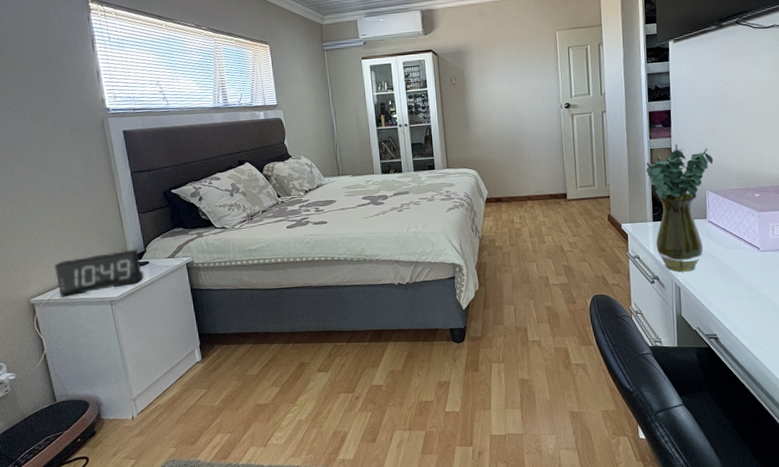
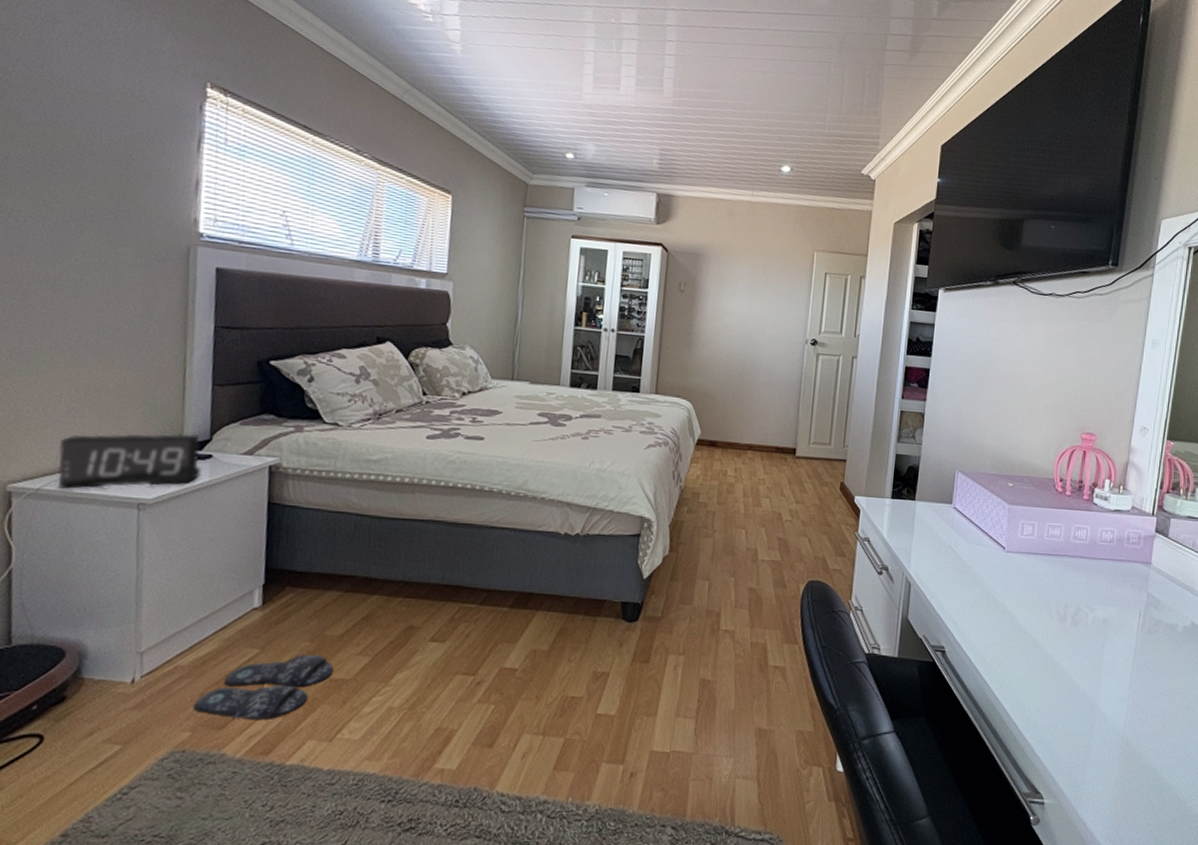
slippers: none [173,389,257,437] -> present [193,654,334,721]
vase: present [646,143,714,272] -> none [890,409,969,566]

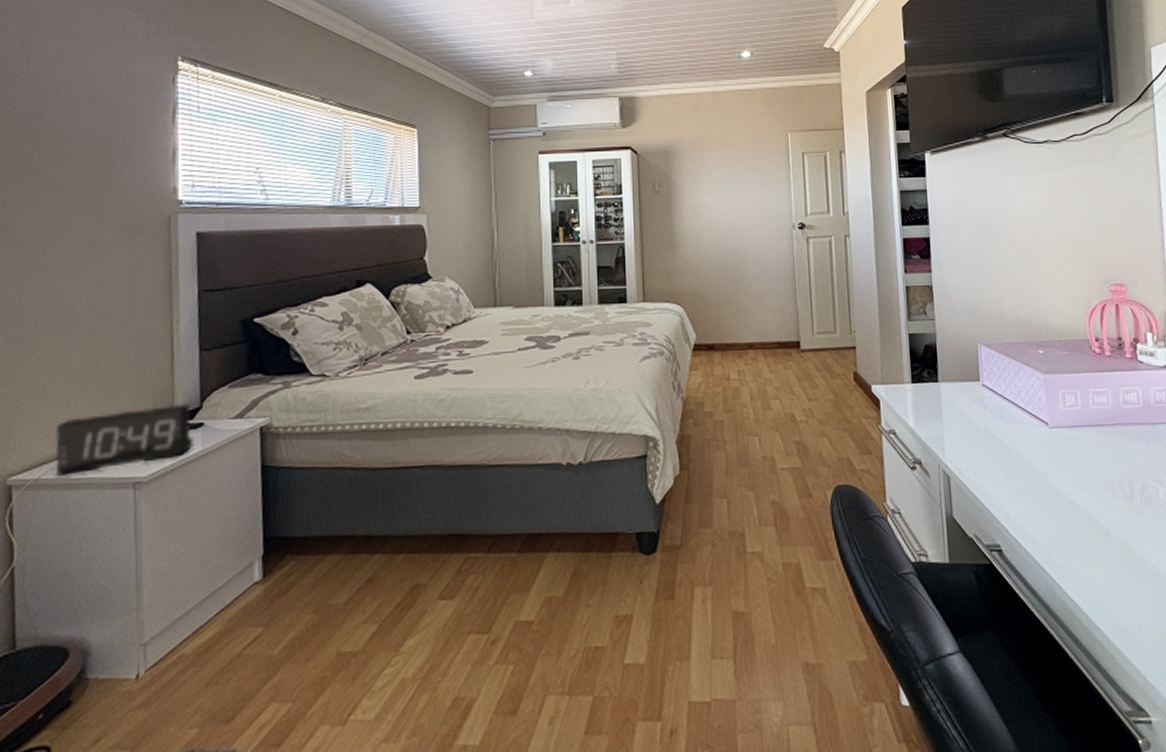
slippers: present [193,654,334,721] -> none [199,627,341,709]

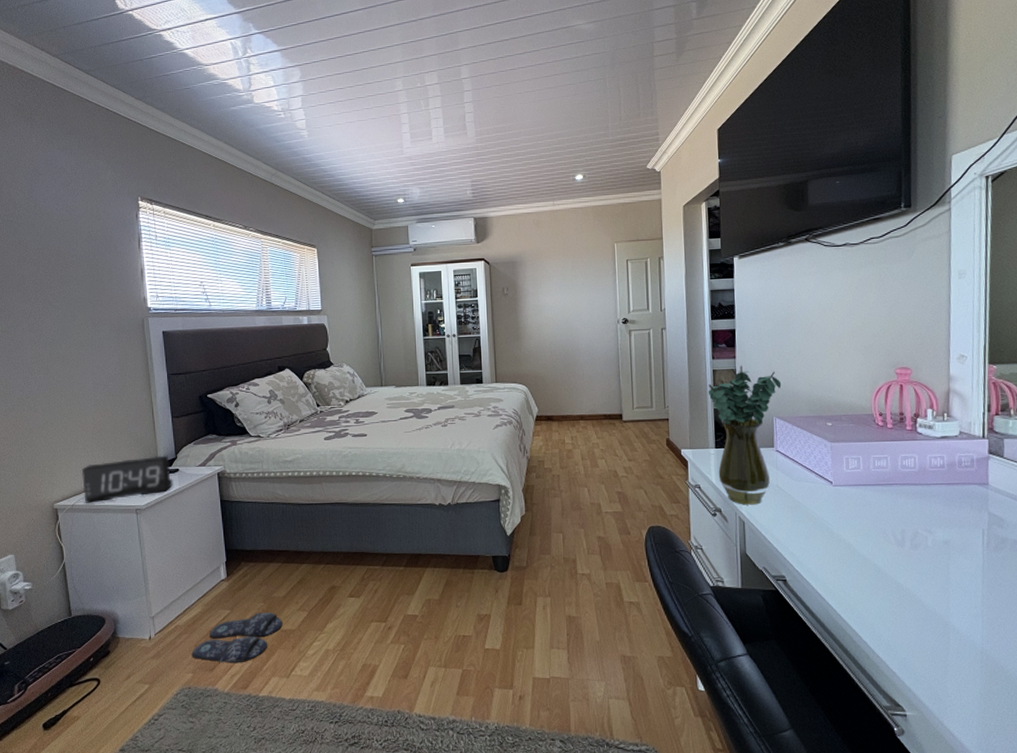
slippers: none [199,627,341,709] -> present [191,612,283,664]
vase: none [901,280,985,455] -> present [708,365,782,505]

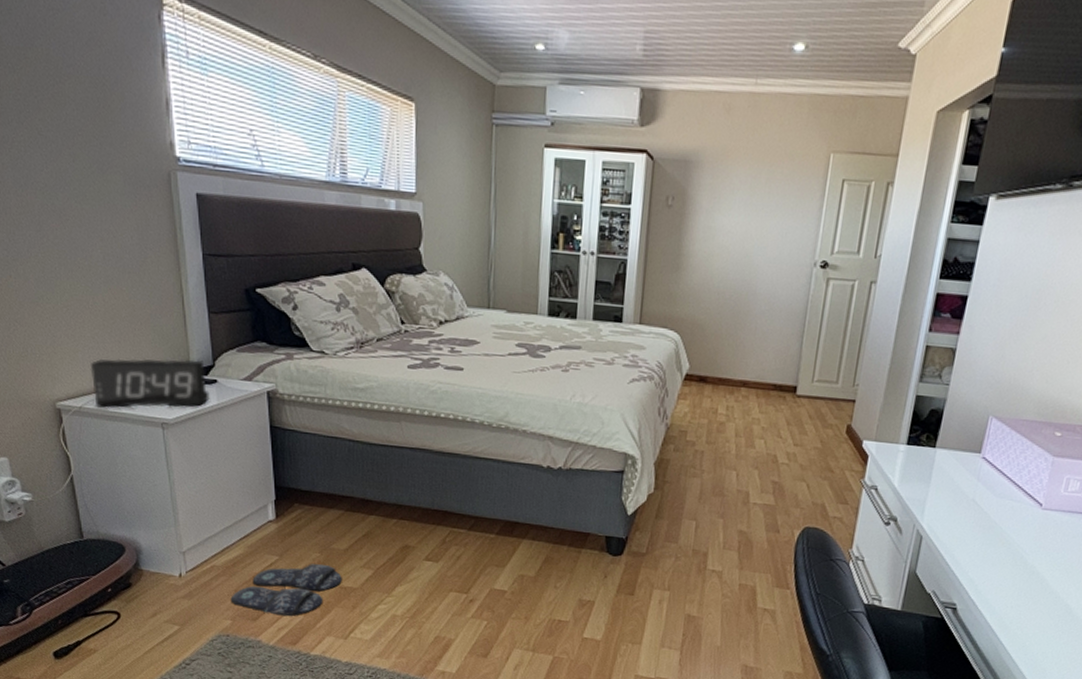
vase: present [708,365,782,505] -> none [902,344,1011,519]

